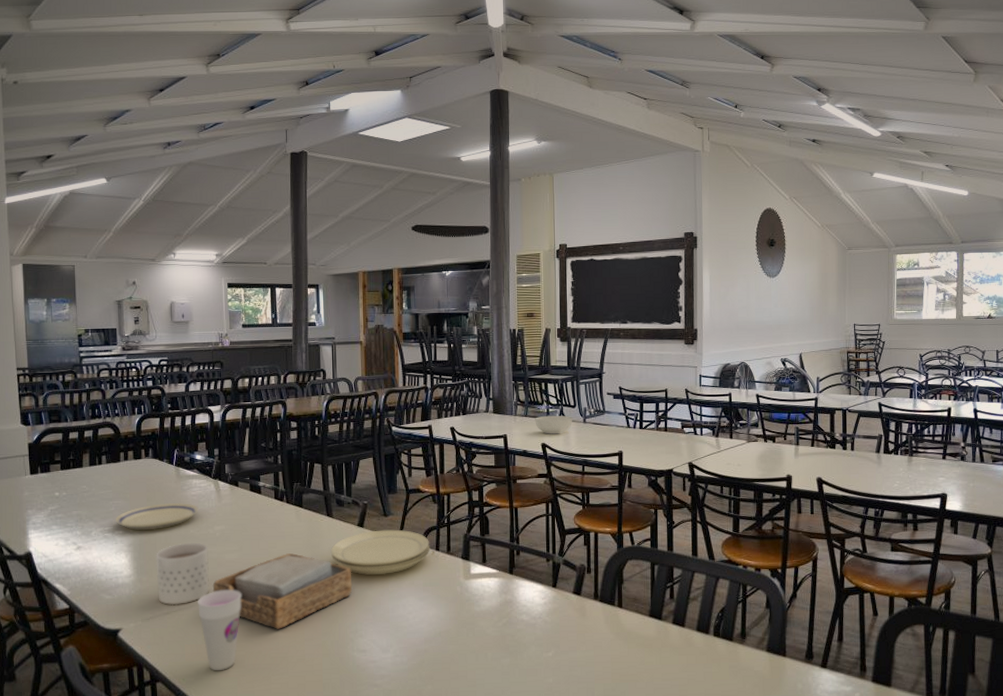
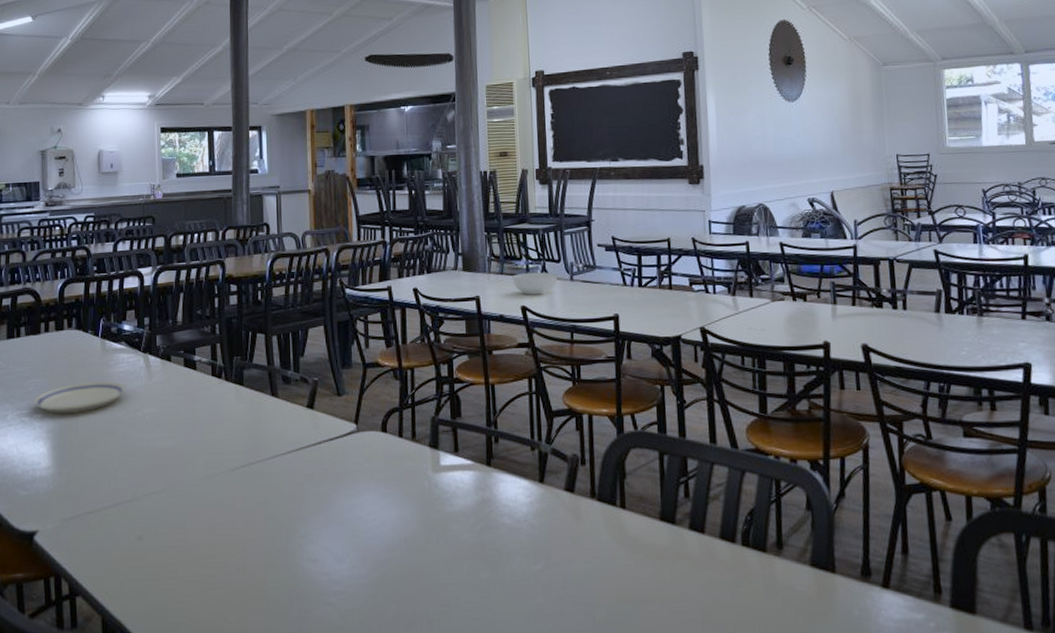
mug: present [156,542,209,606] -> none [78,427,137,503]
cup: present [198,589,242,671] -> none [124,484,174,584]
napkin holder: present [212,553,353,629] -> none [141,441,302,533]
plate: present [331,529,430,575] -> none [277,411,392,467]

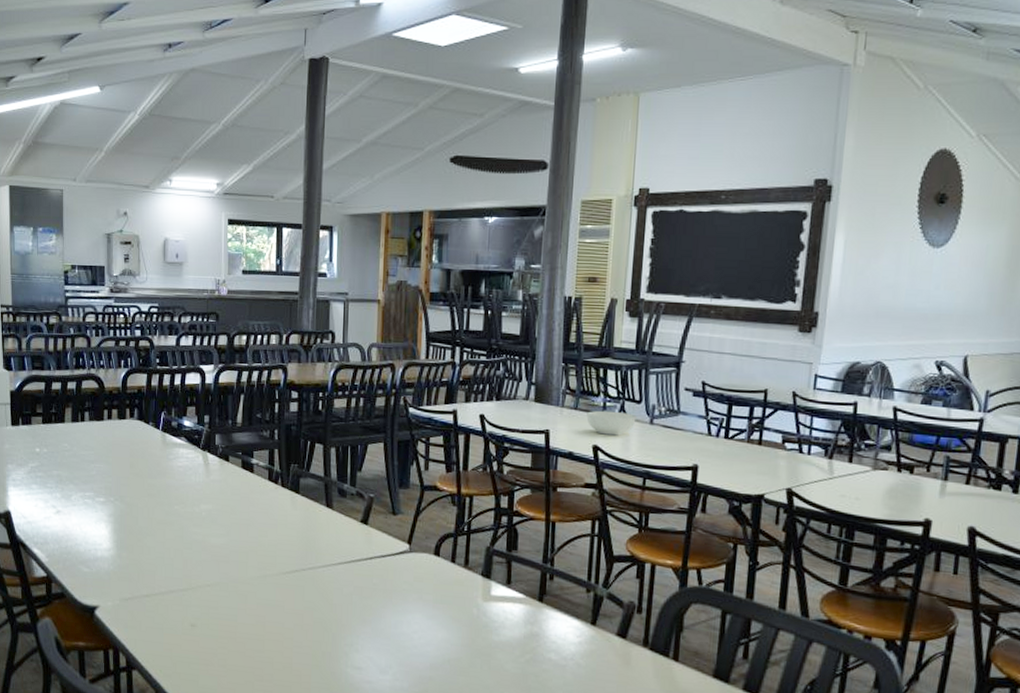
plate: present [33,380,126,413] -> none [96,472,185,501]

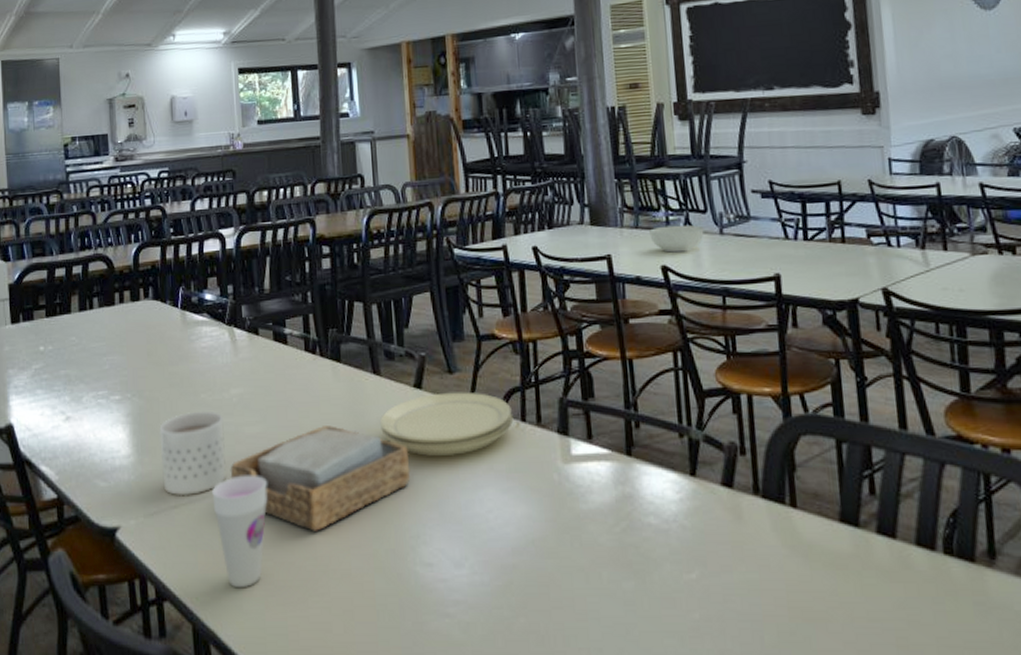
mug: none [136,519,193,588] -> present [159,410,226,496]
cup: none [179,577,226,668] -> present [212,475,268,588]
napkin holder: none [195,545,351,630] -> present [230,426,411,531]
plate: none [329,529,445,584] -> present [380,392,514,456]

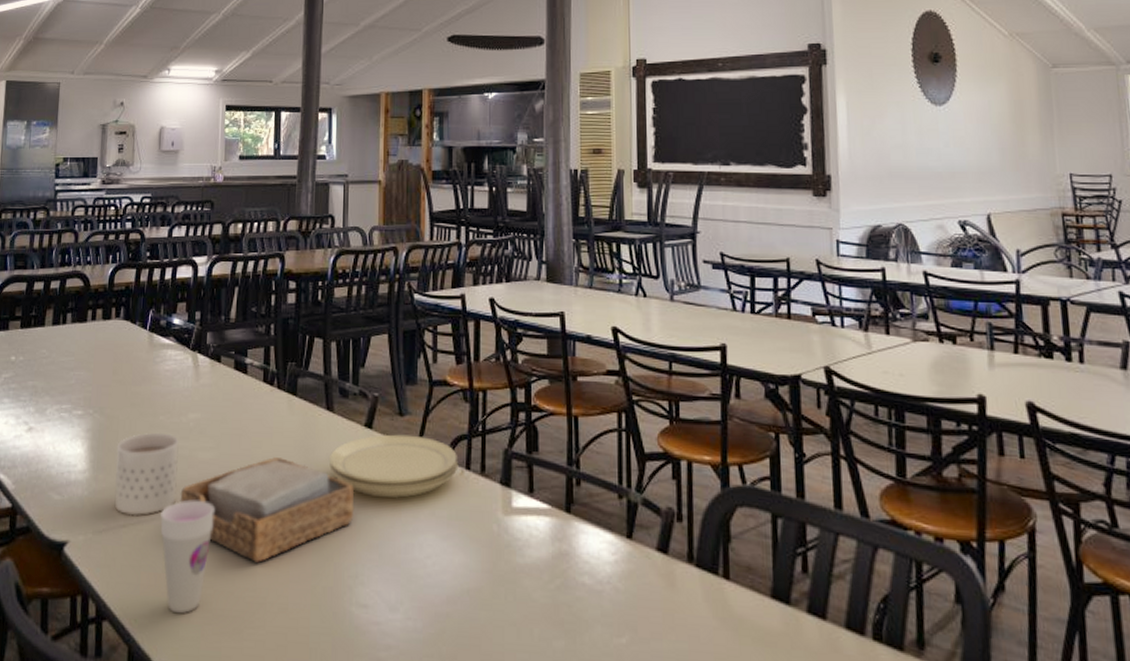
bowl: present [649,225,704,253] -> none [602,288,655,315]

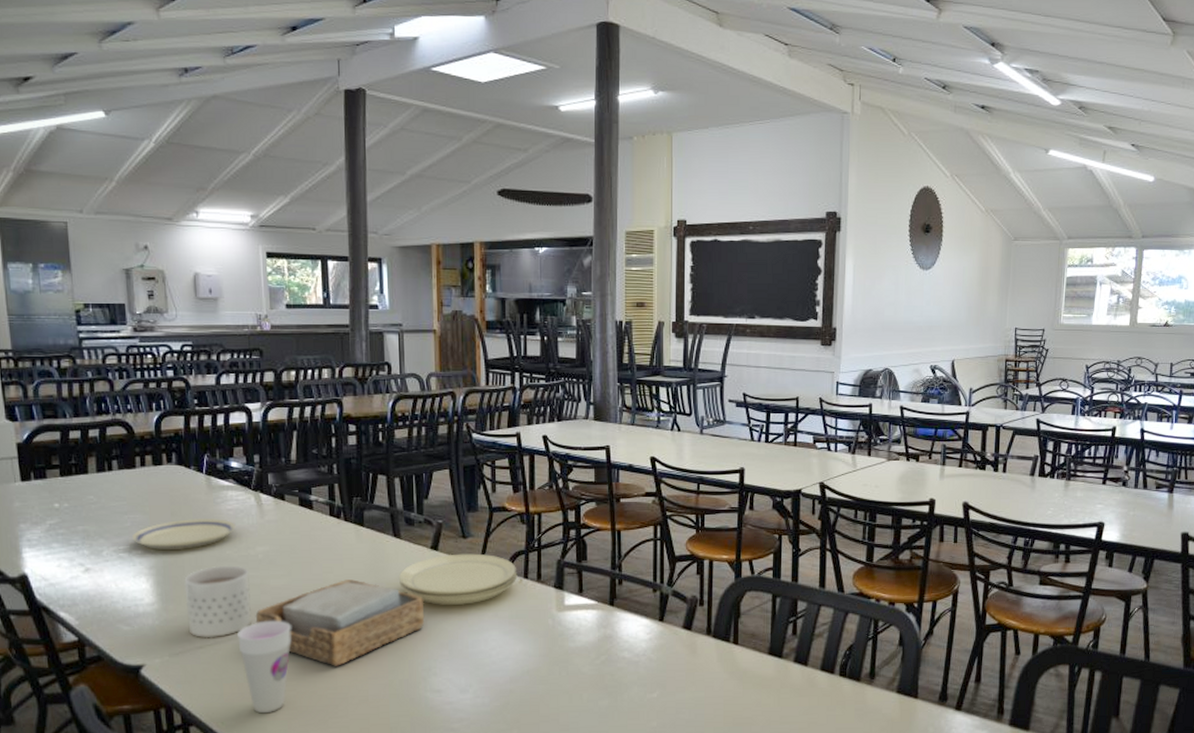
plate: none [74,378,172,412] -> present [131,518,236,550]

